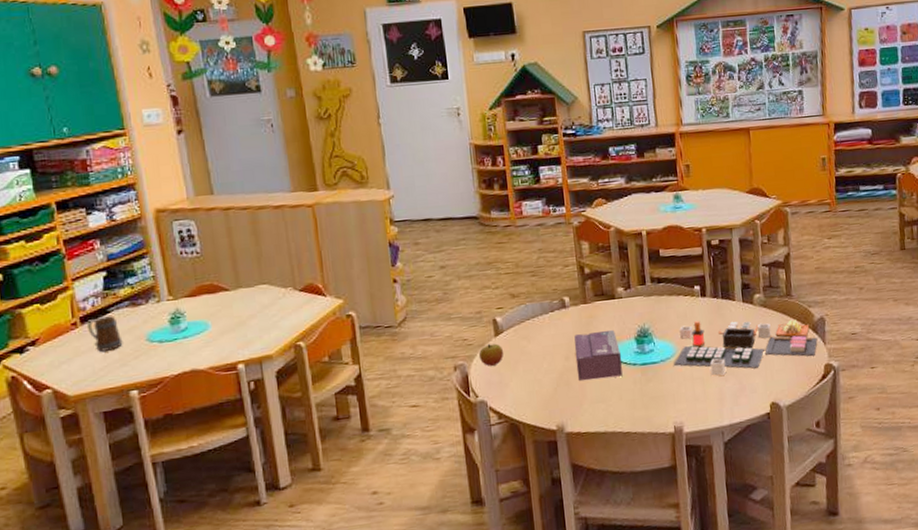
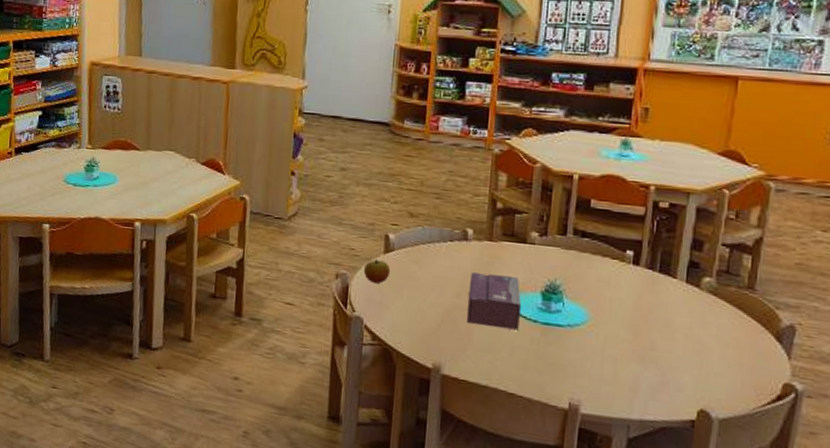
mug: present [87,316,123,352] -> none [20,151,45,184]
toy food set: present [674,319,818,376] -> none [583,290,780,370]

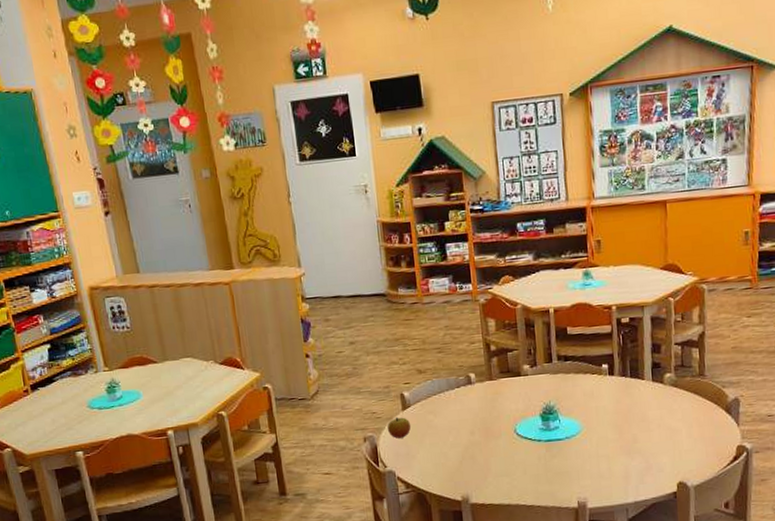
tissue box: present [466,272,521,331] -> none [479,406,527,454]

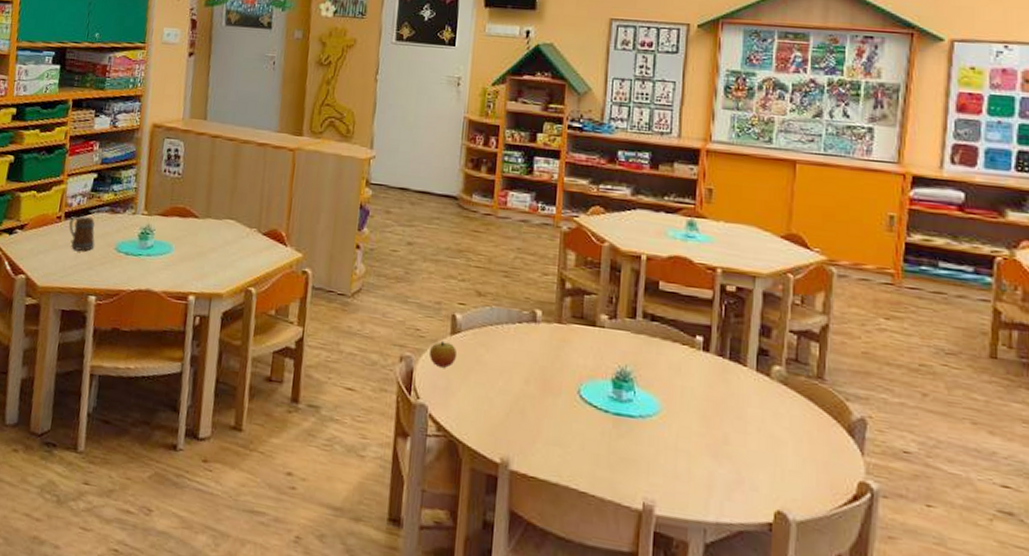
mug: none [37,384,68,416] -> present [69,216,95,251]

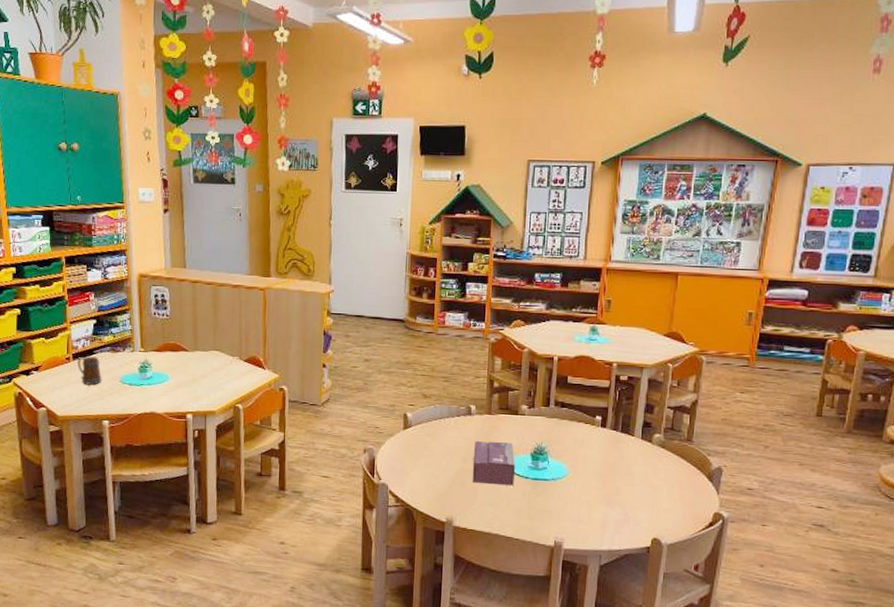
apple: present [428,341,458,368] -> none [386,435,410,455]
tissue box: none [535,357,592,422] -> present [472,441,515,486]

